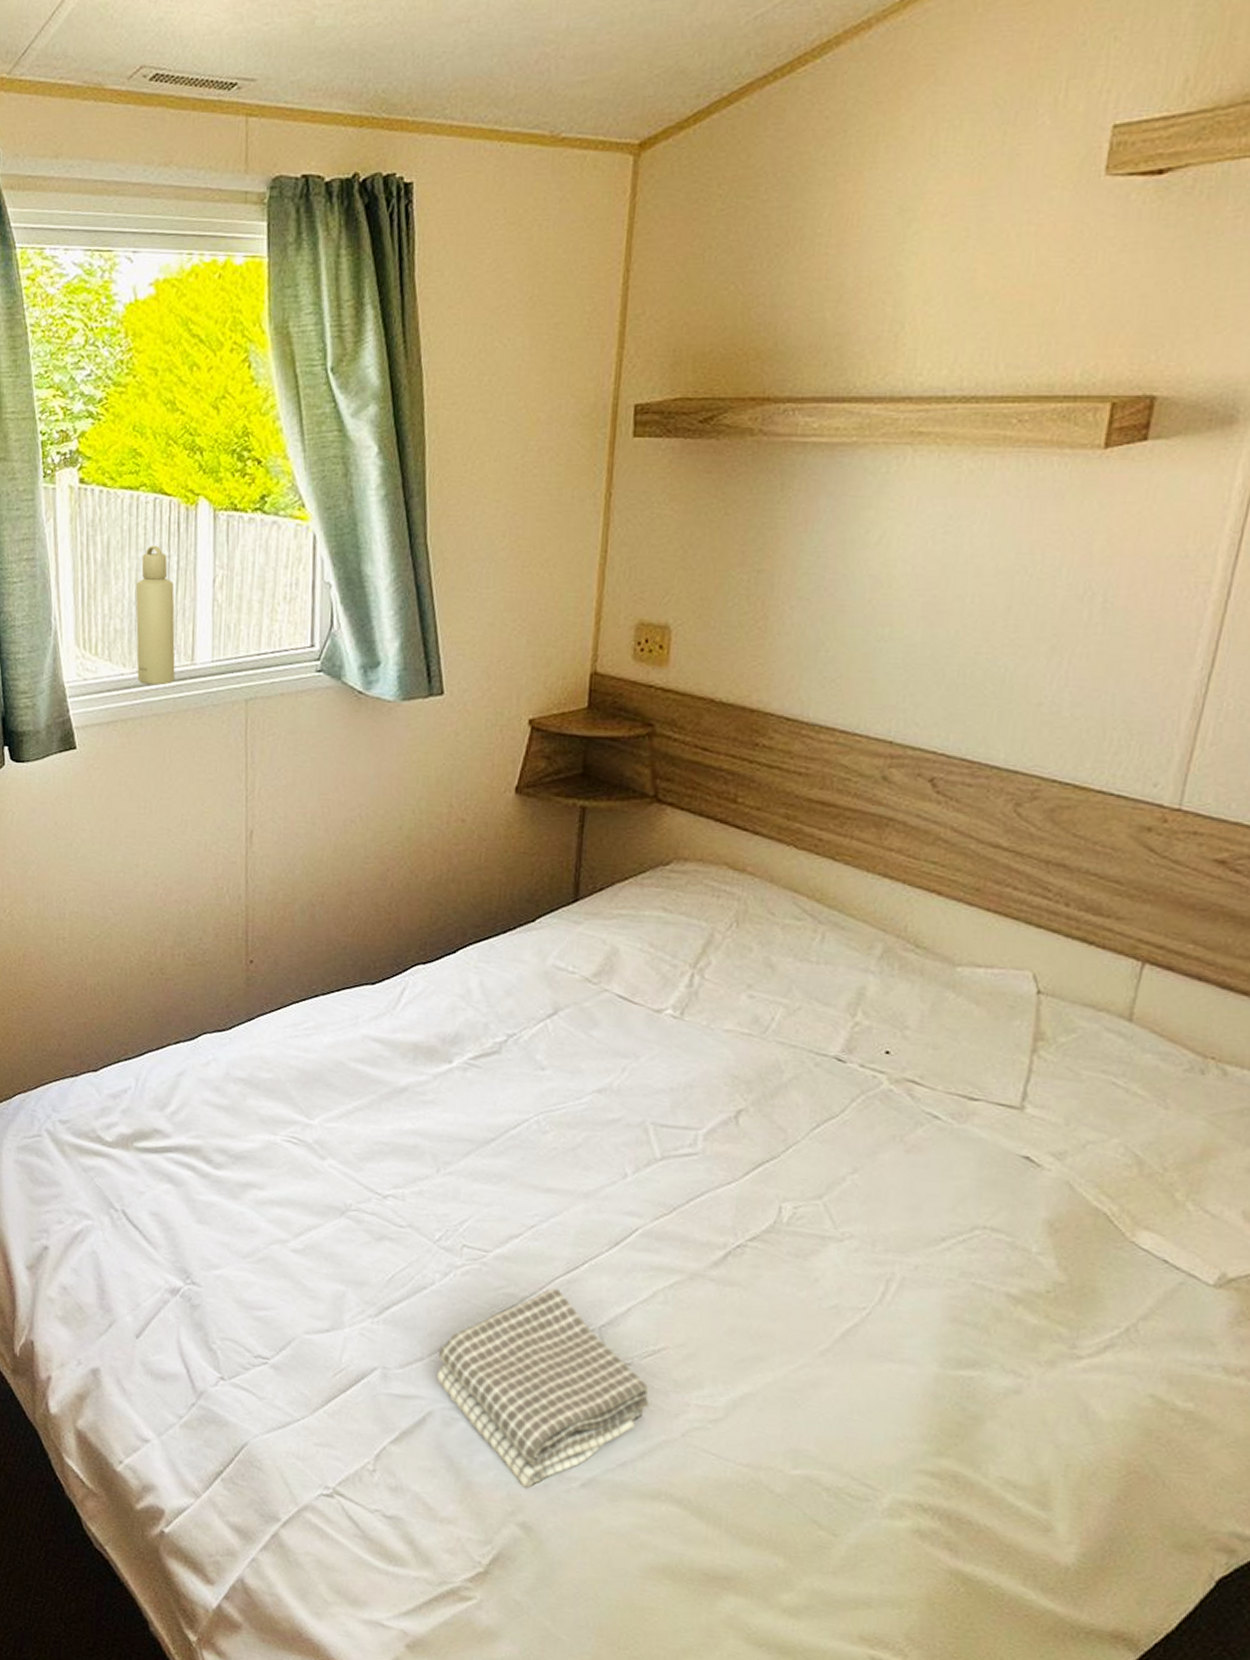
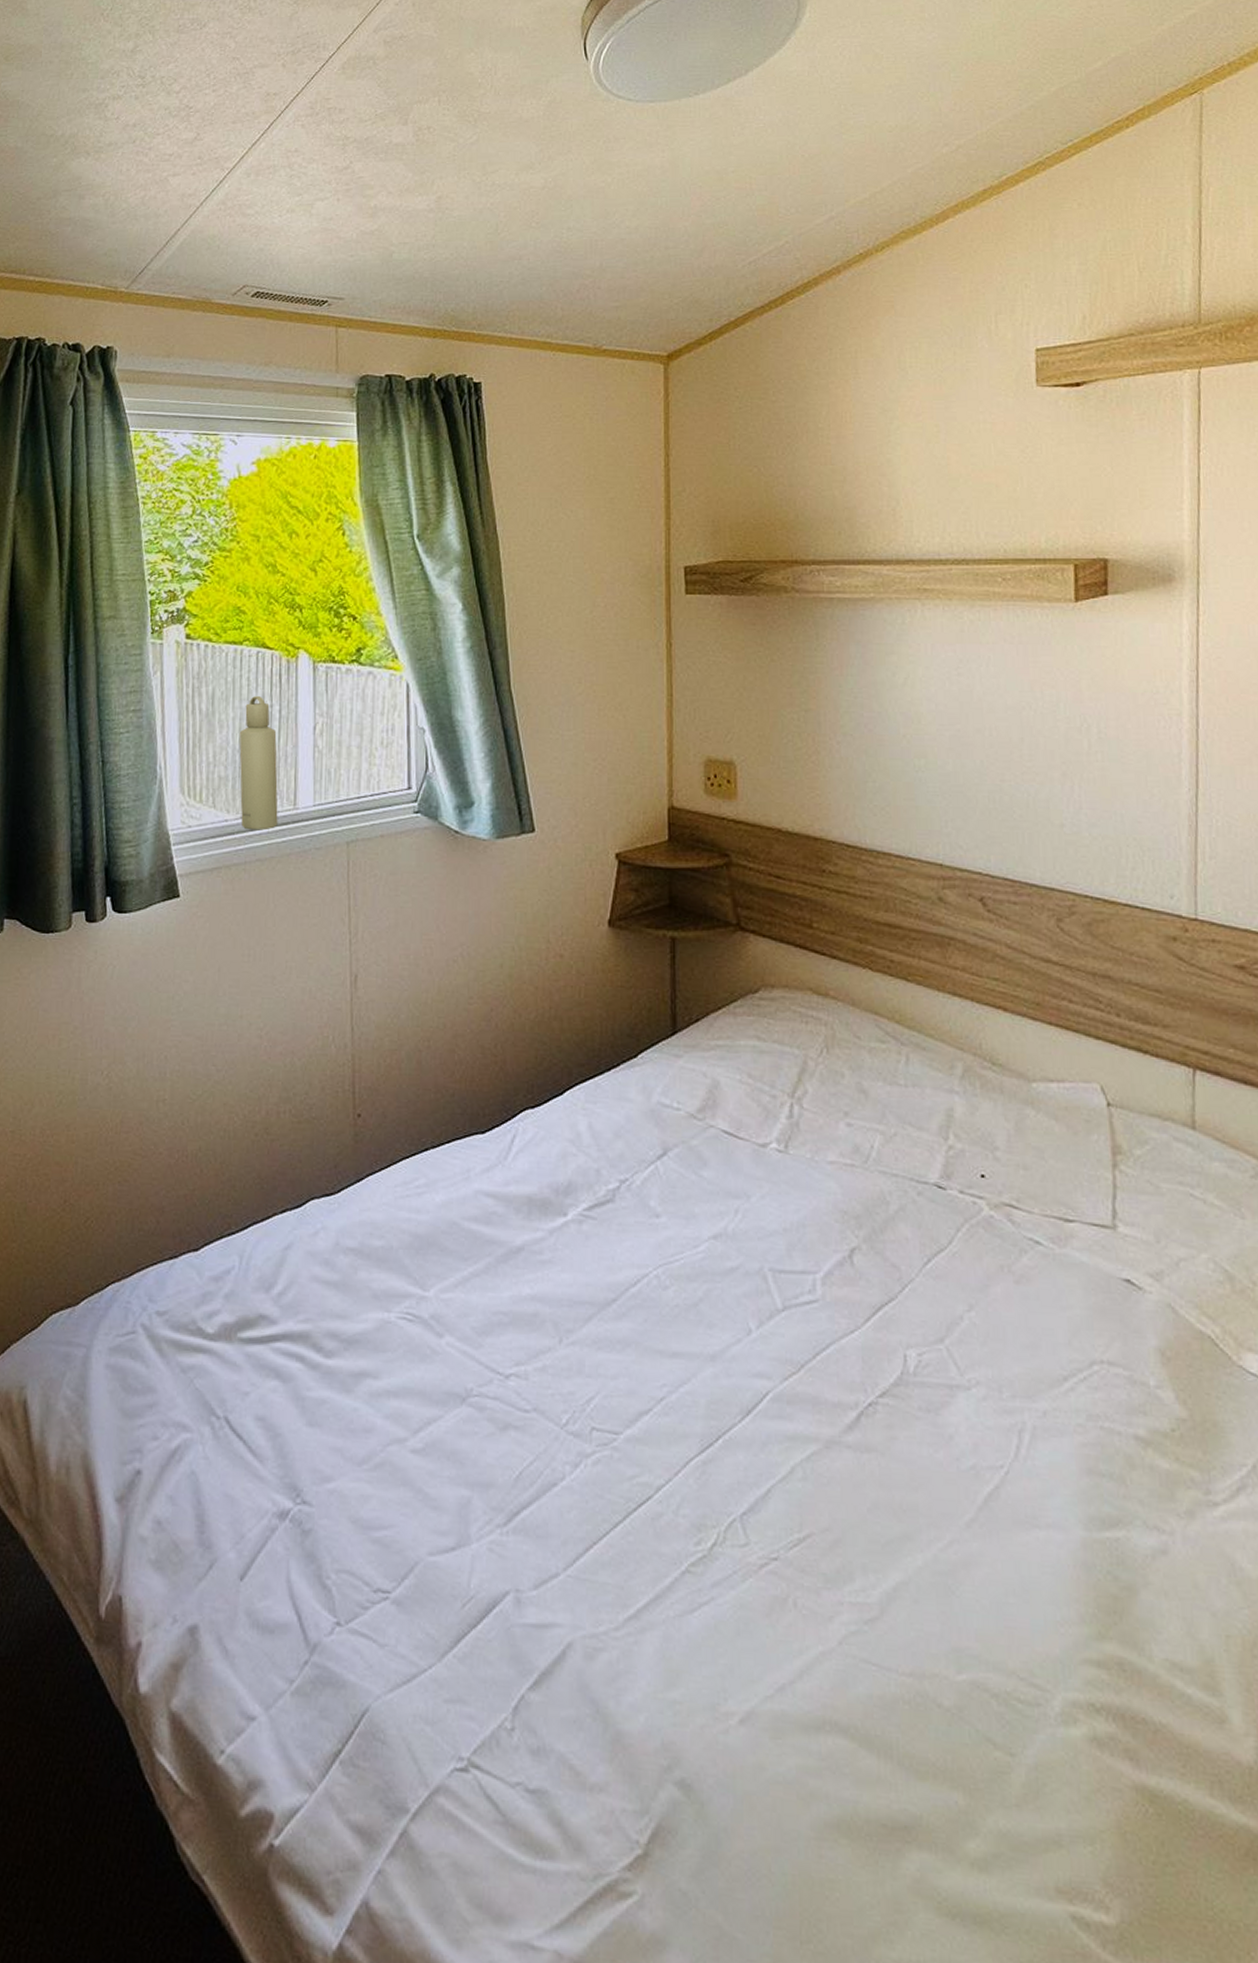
towel: present [436,1288,650,1488] -> none [573,1472,801,1733]

